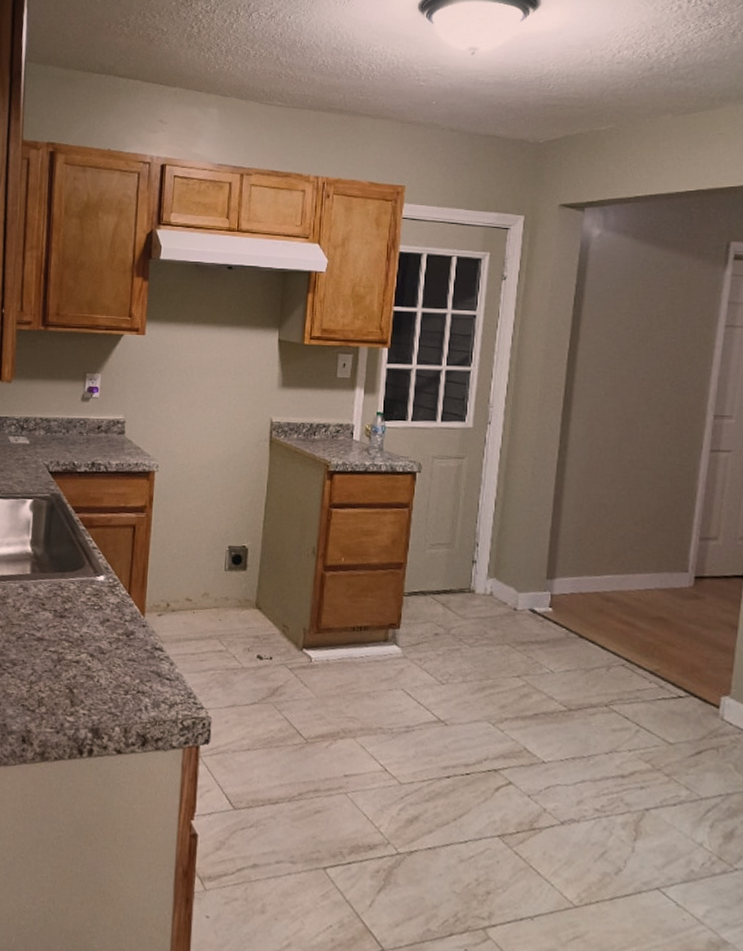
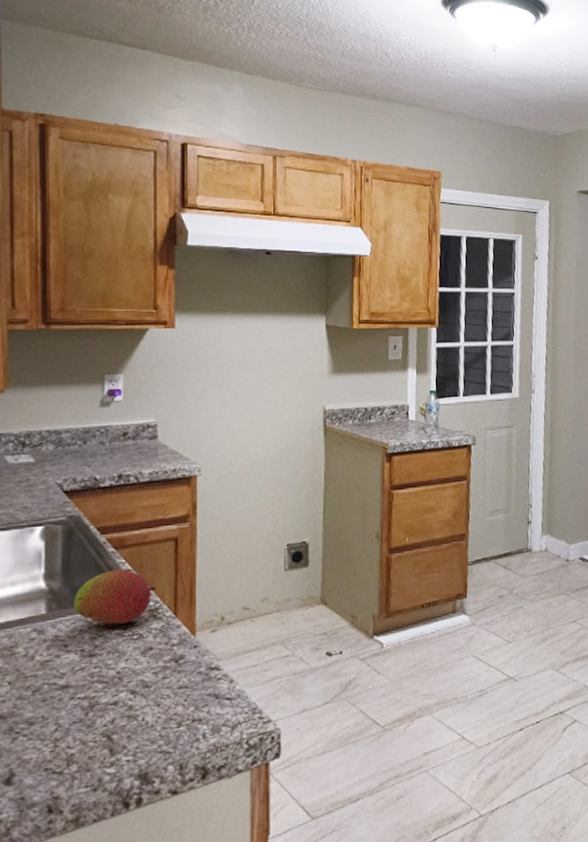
fruit: none [51,545,116,594] -> present [74,569,157,625]

